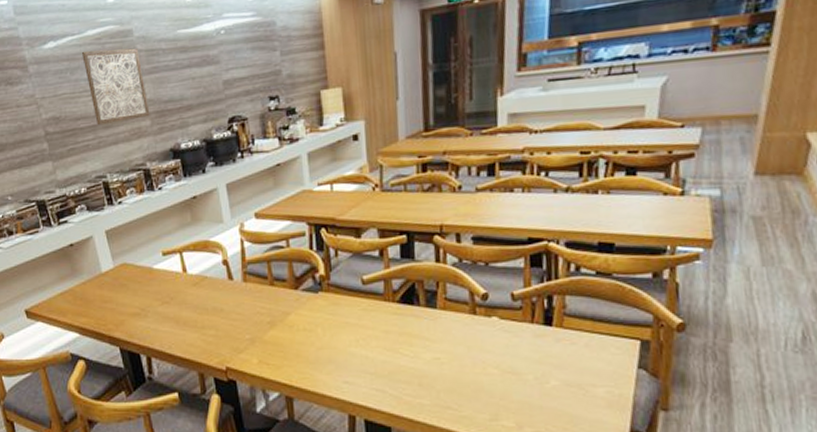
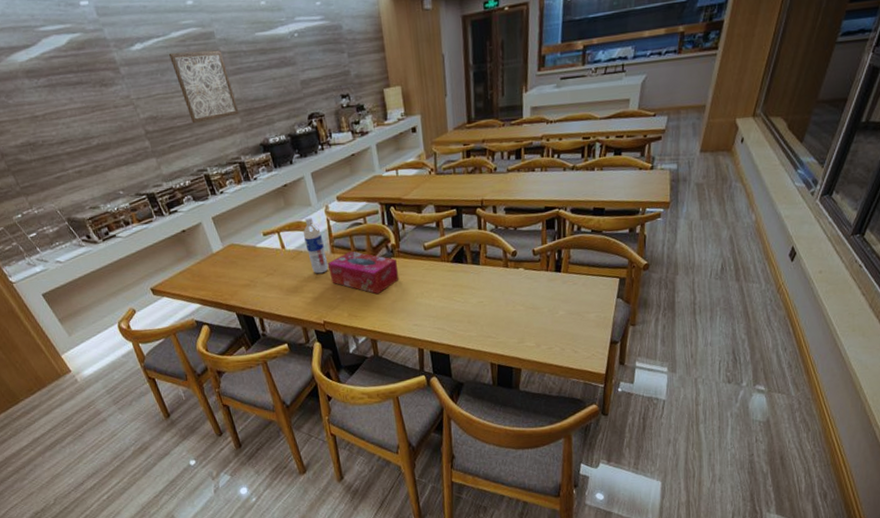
water bottle: none [210,235,238,306] -> present [303,217,329,274]
tissue box: none [237,280,328,338] -> present [327,251,400,295]

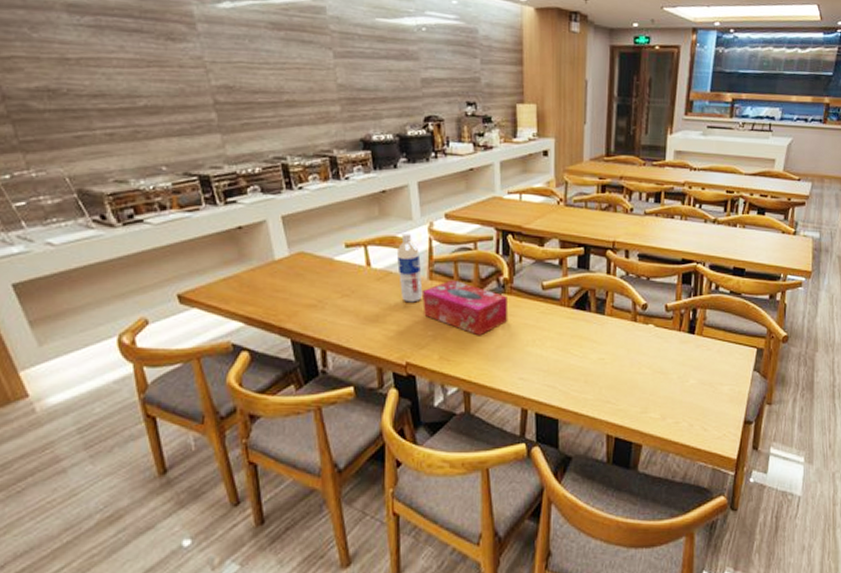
wall art: present [169,50,239,123] -> none [265,19,340,103]

